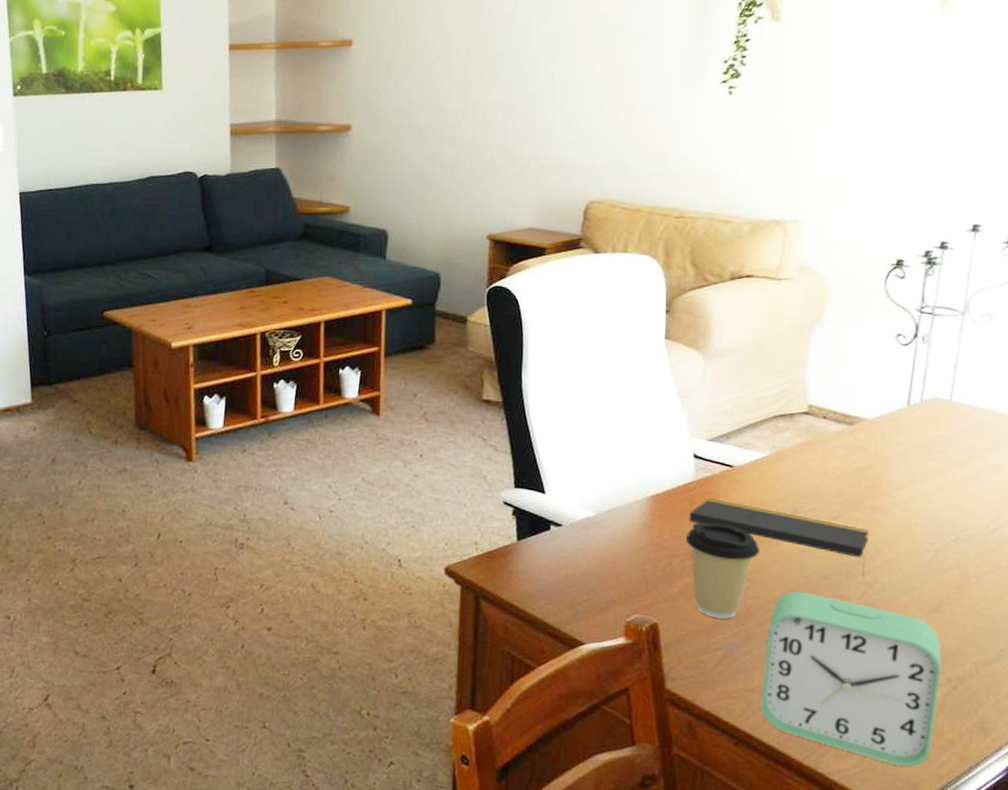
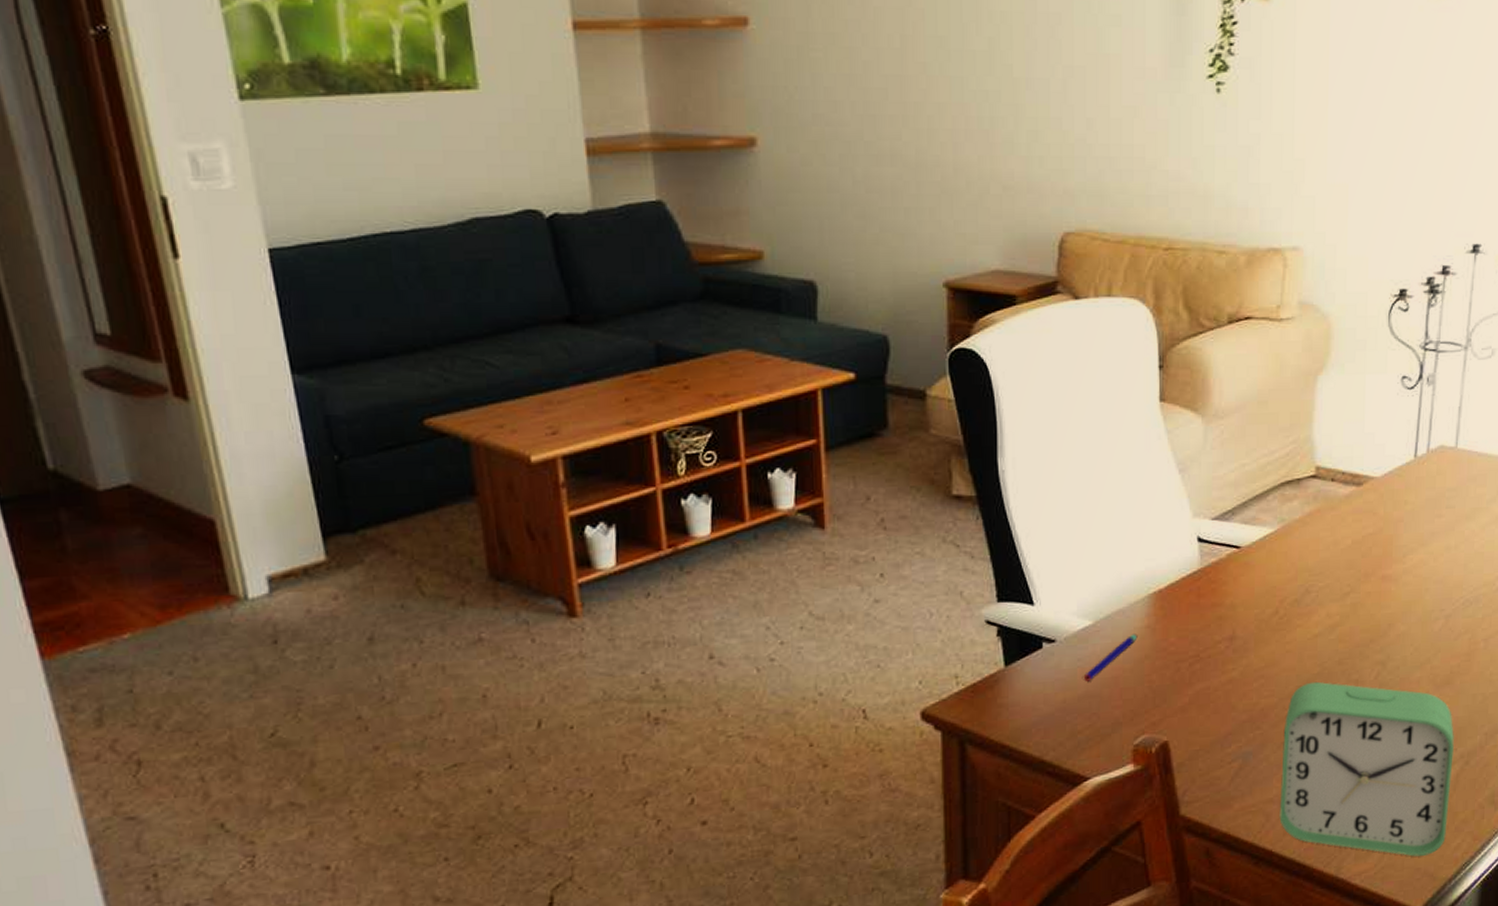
pen: none [585,528,635,563] -> present [1084,633,1138,682]
coffee cup: present [685,522,759,619] -> none [1193,615,1271,726]
notepad: present [689,498,869,578] -> none [1196,588,1381,657]

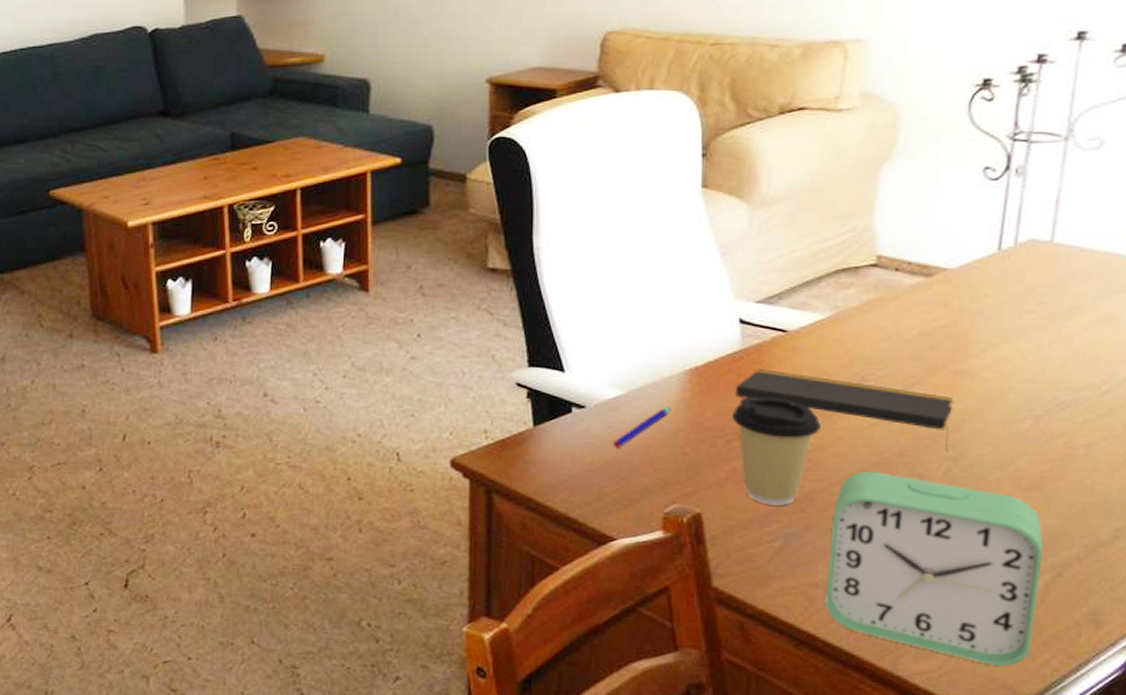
coffee cup: none [1193,615,1271,726] -> present [731,397,820,506]
notepad: none [1196,588,1381,657] -> present [735,369,953,453]

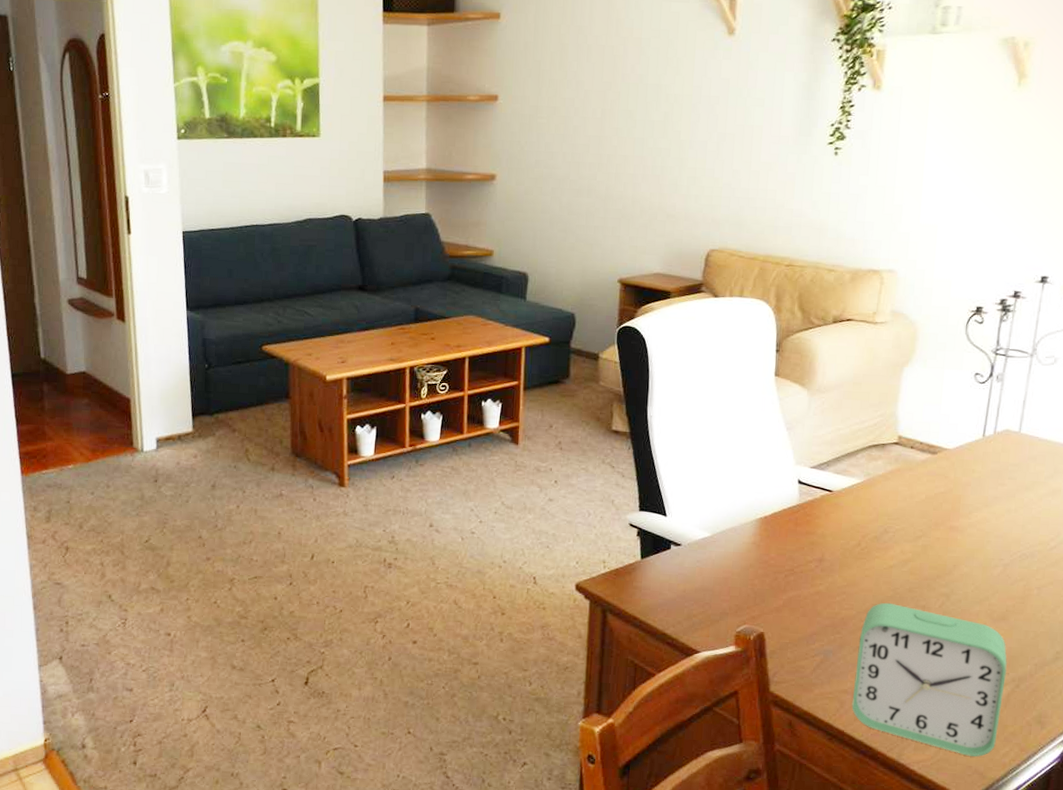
pen: present [614,407,671,448] -> none [701,547,745,579]
coffee cup: present [731,397,820,506] -> none [789,541,854,628]
notepad: present [735,369,953,453] -> none [793,520,948,590]

